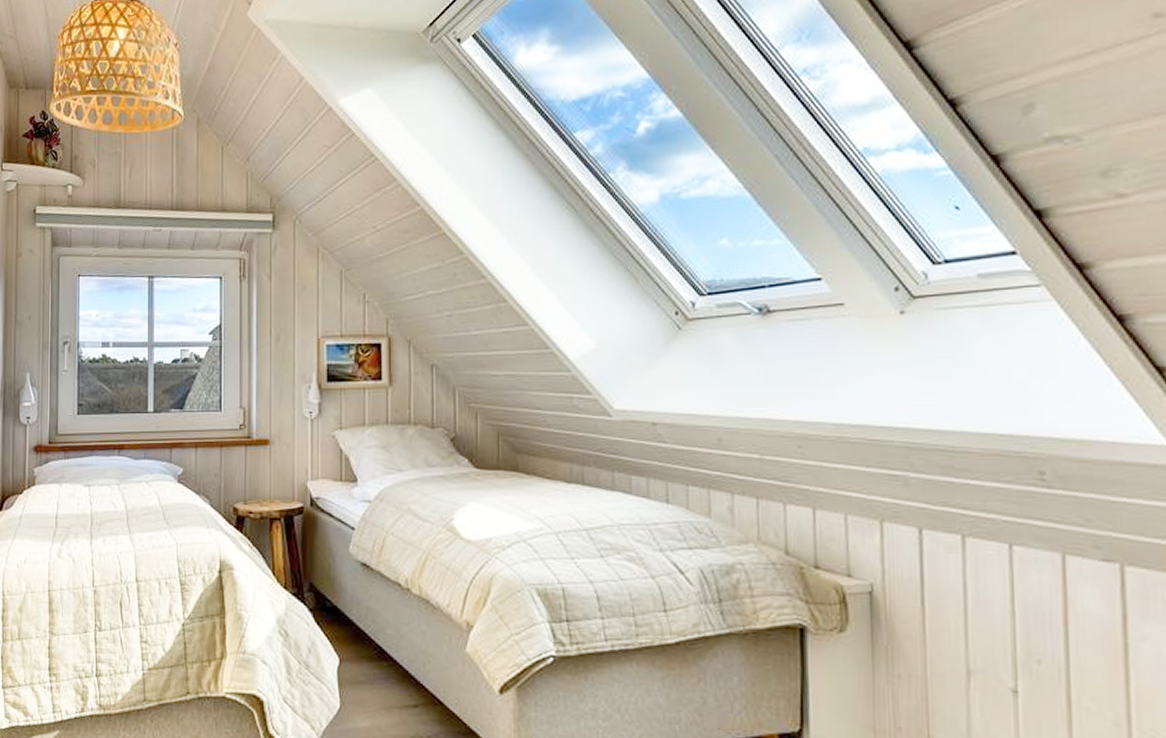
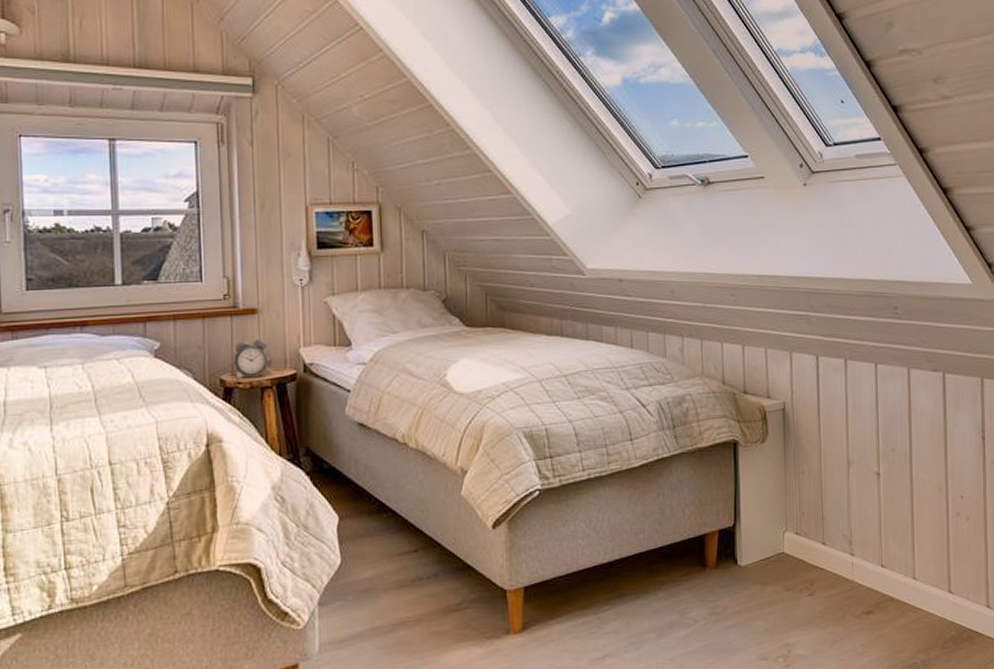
alarm clock: none [246,469,282,509] -> present [233,338,273,380]

